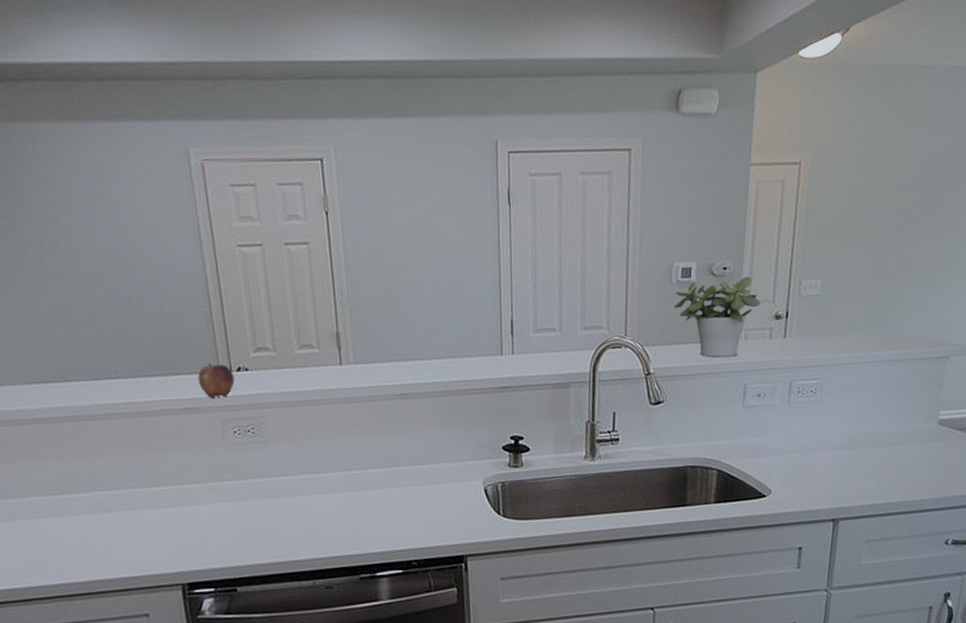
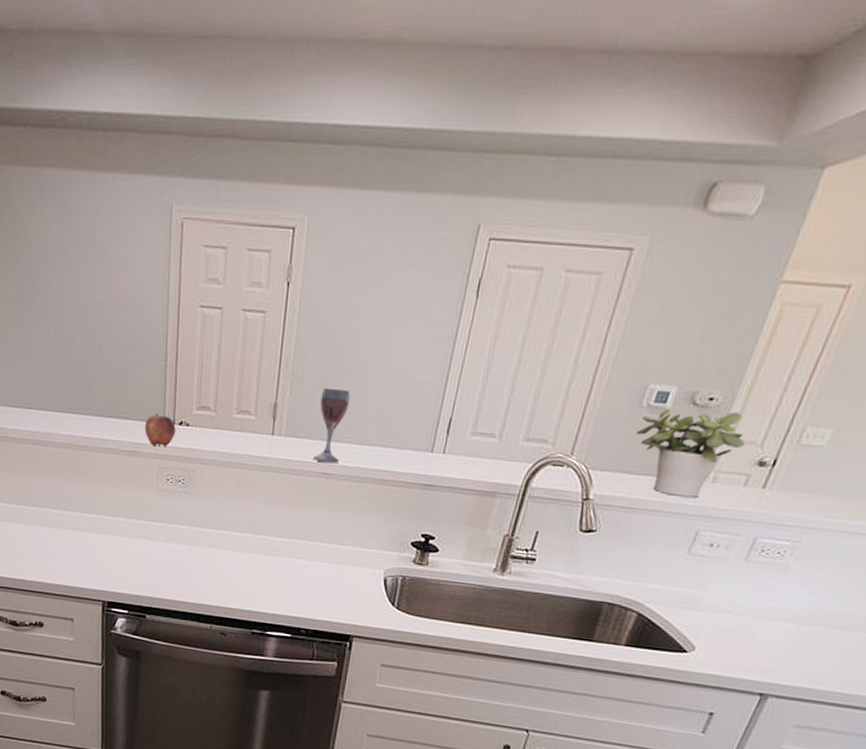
cup: none [382,308,414,384] -> present [312,388,350,464]

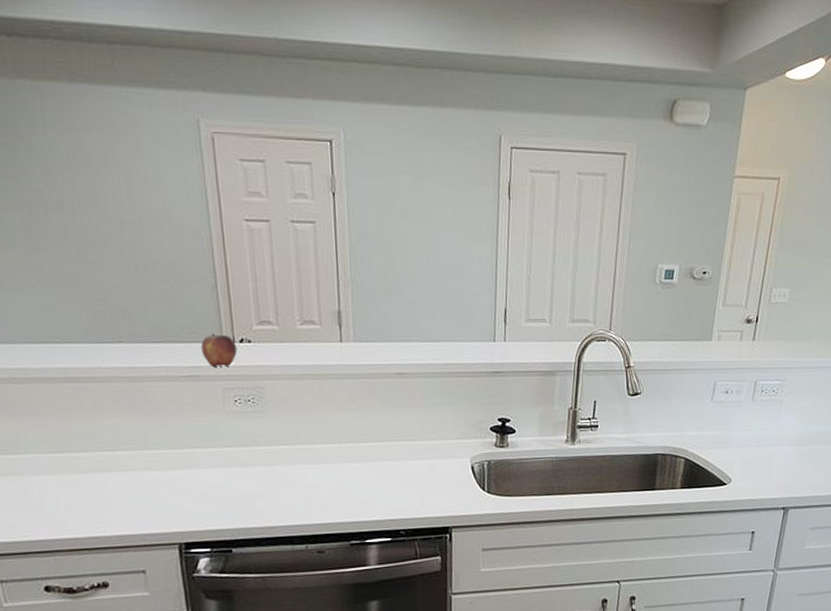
cup: present [312,388,350,464] -> none [383,291,412,364]
potted plant: present [636,408,745,498] -> none [656,282,734,355]

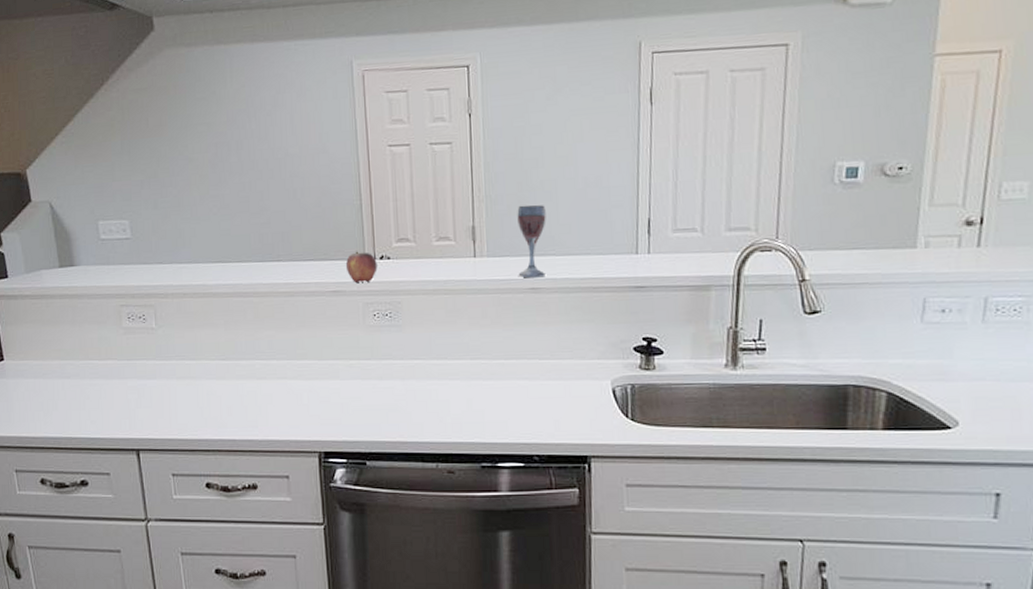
cup: none [383,291,412,364] -> present [517,204,546,278]

